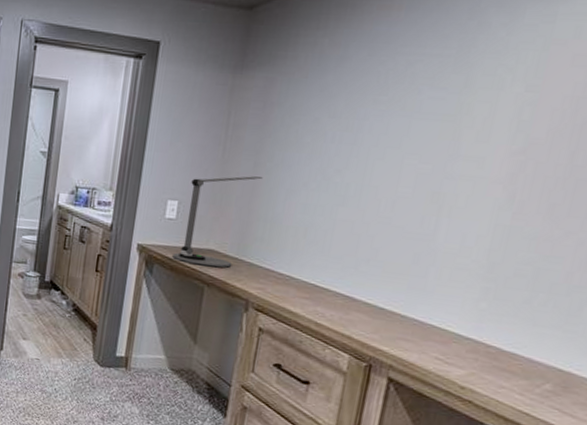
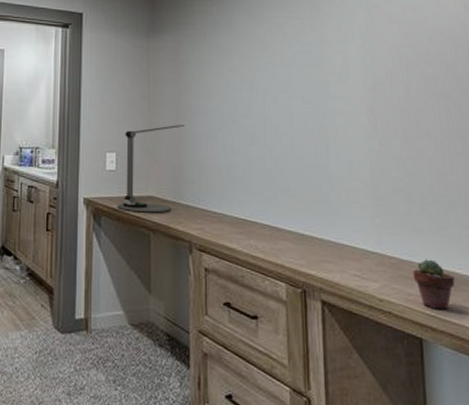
potted succulent: none [511,353,568,410] -> present [413,259,455,310]

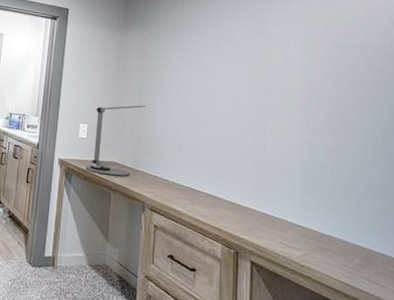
potted succulent: present [413,259,455,310] -> none [332,235,368,280]

